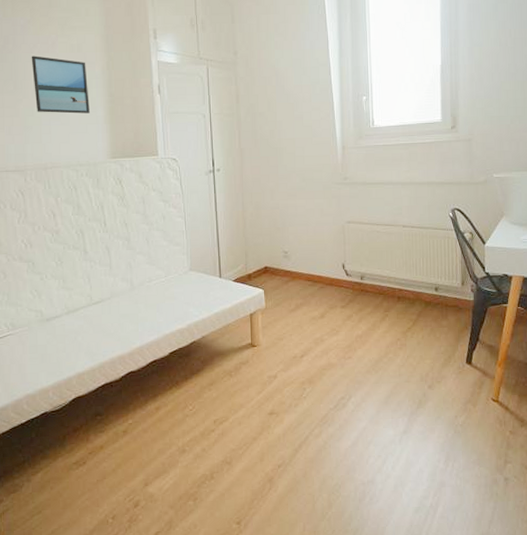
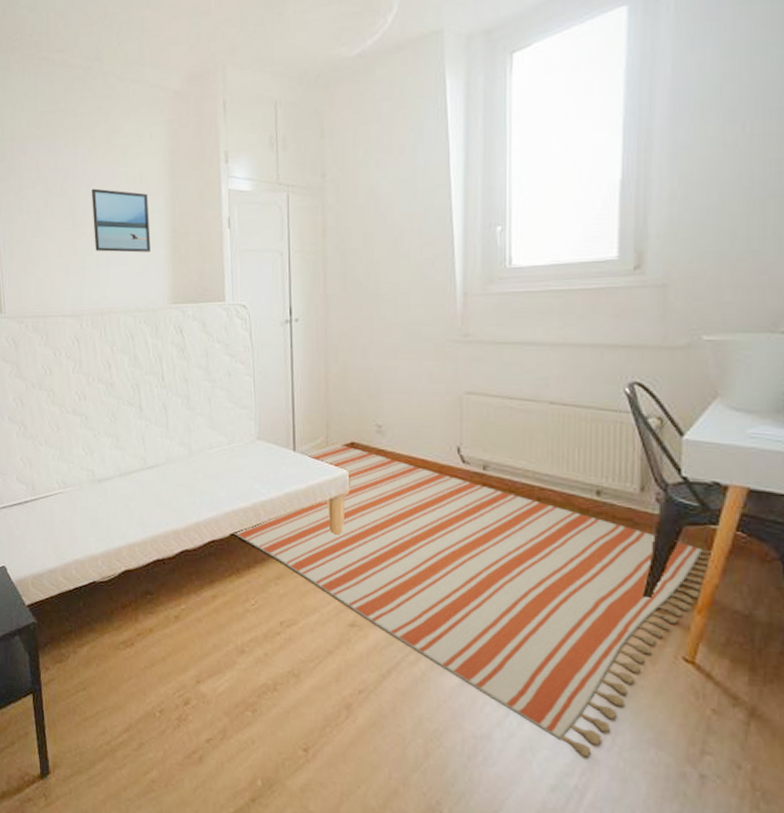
rug: none [171,268,506,482] -> present [232,443,713,758]

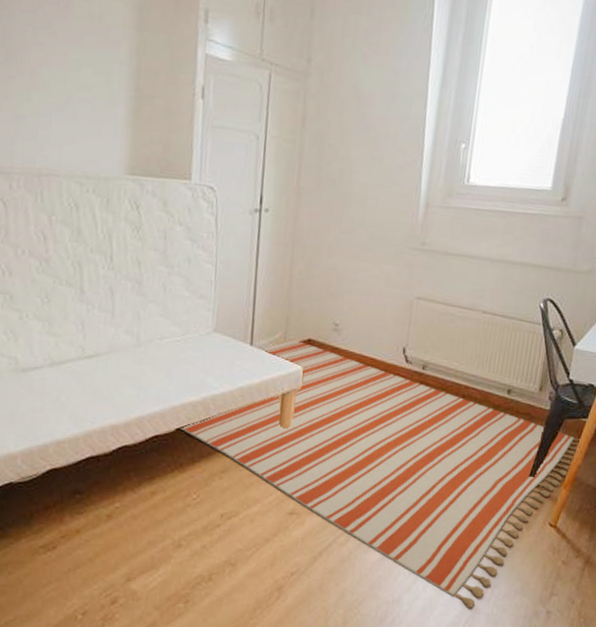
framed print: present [91,188,151,253] -> none [33,18,109,110]

